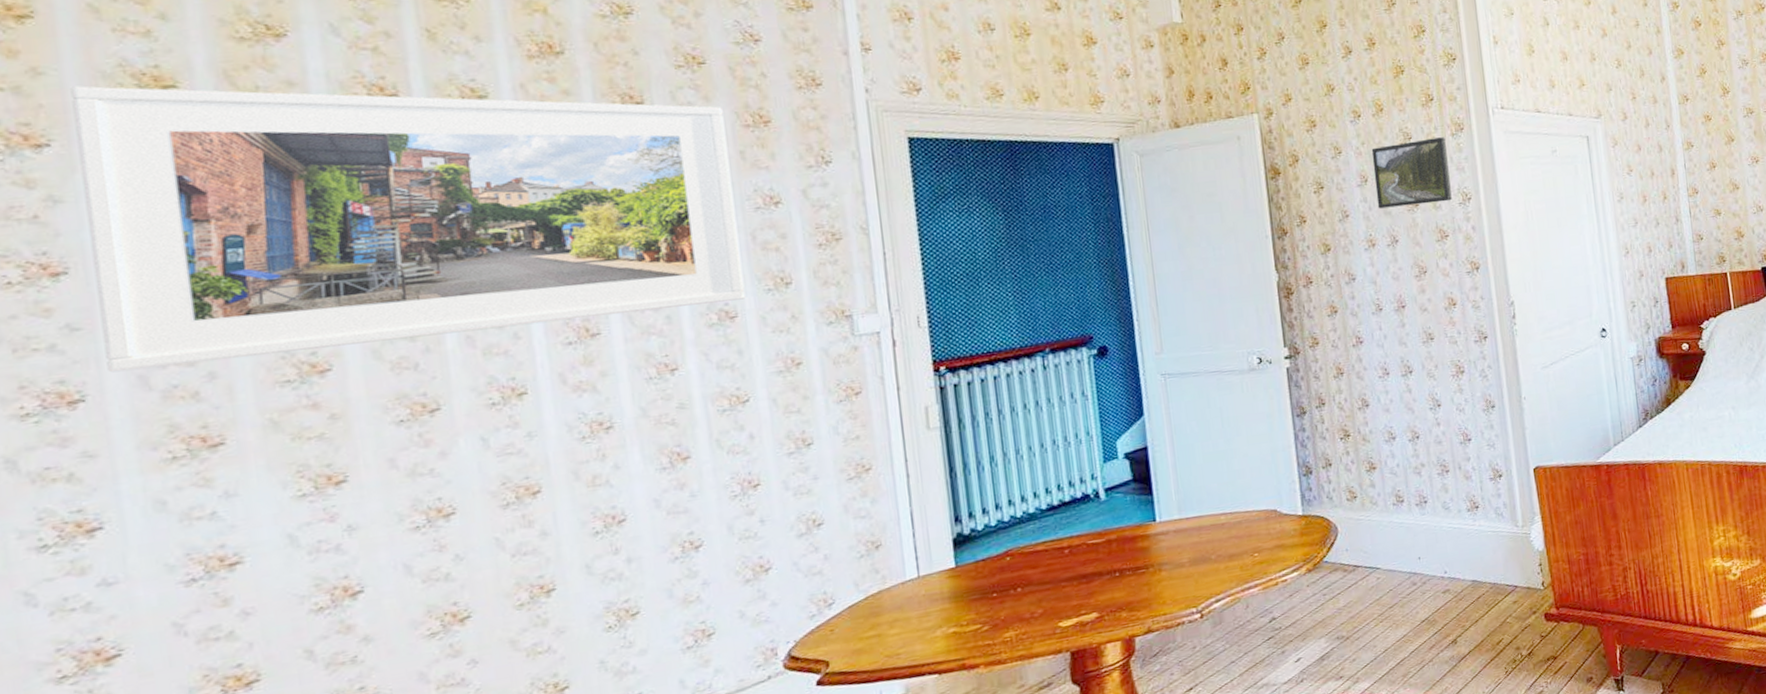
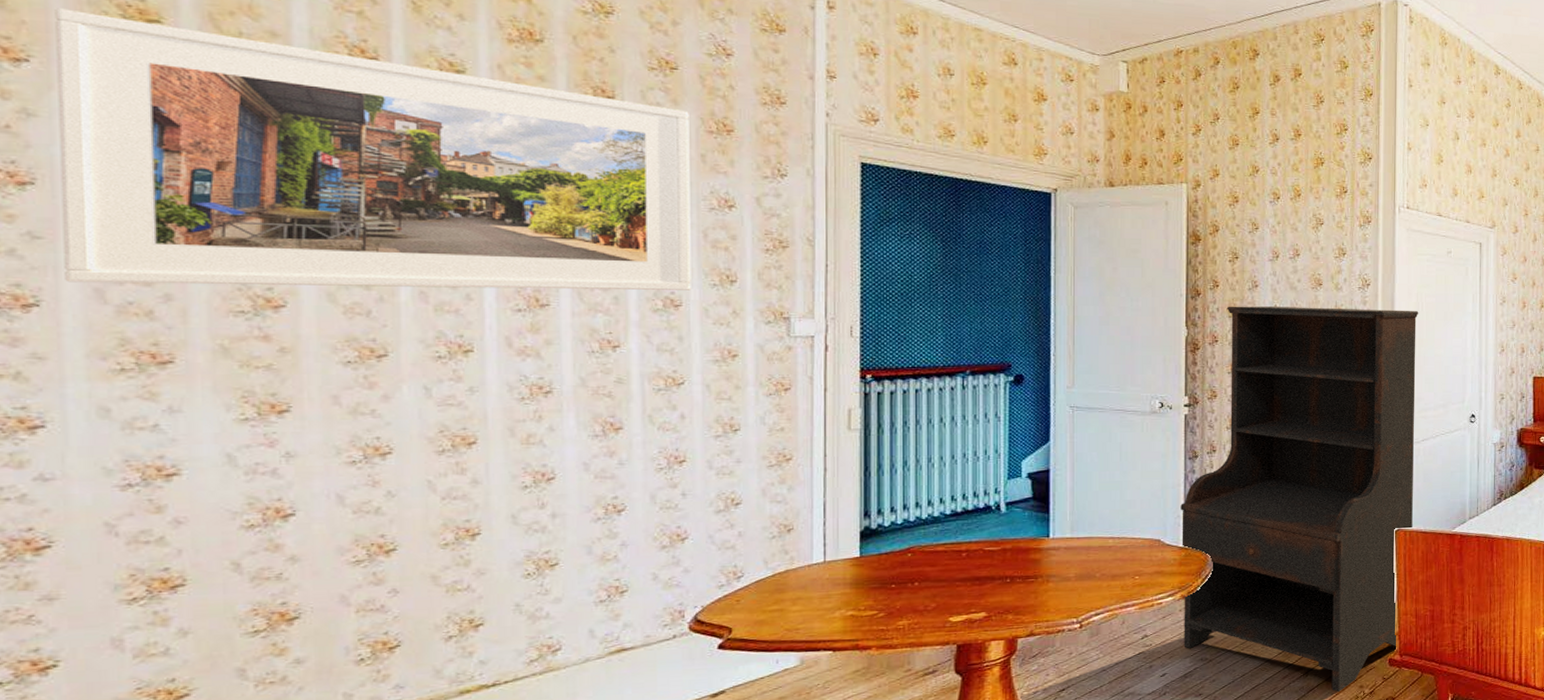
bookshelf: none [1294,221,1552,658] -> present [1180,306,1419,692]
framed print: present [1371,137,1452,209] -> none [1285,226,1353,285]

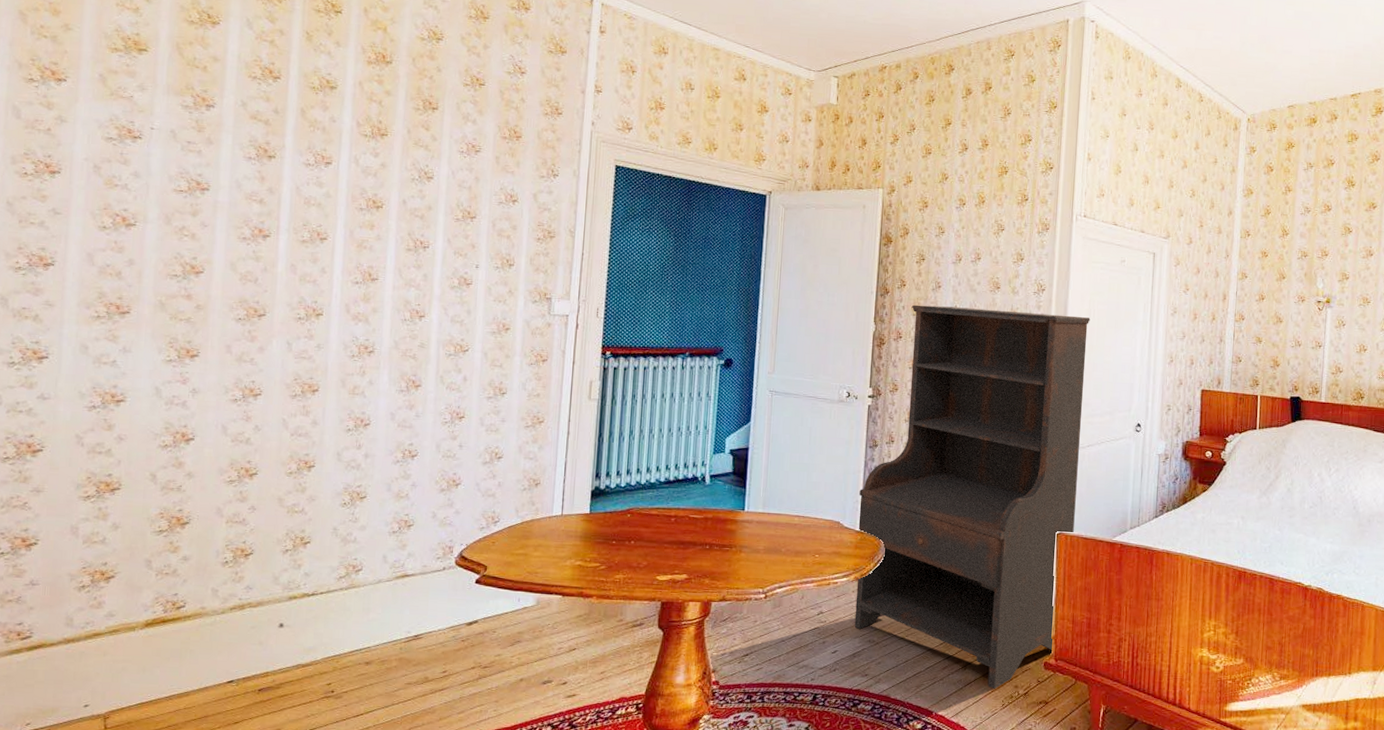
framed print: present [55,8,691,290] -> none [71,41,490,271]

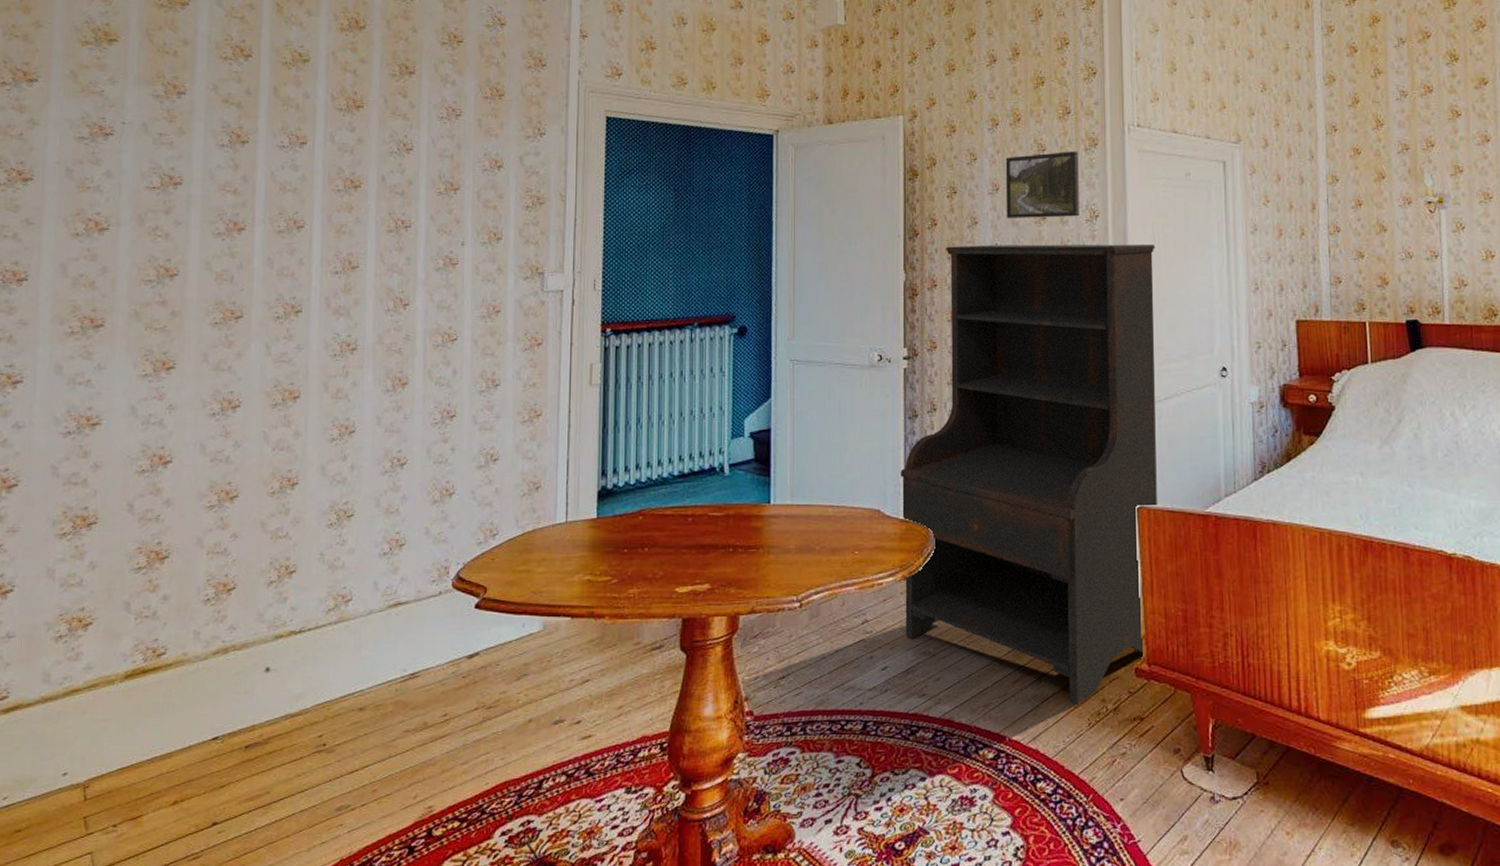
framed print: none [966,232,1032,289] -> present [1005,151,1079,218]

